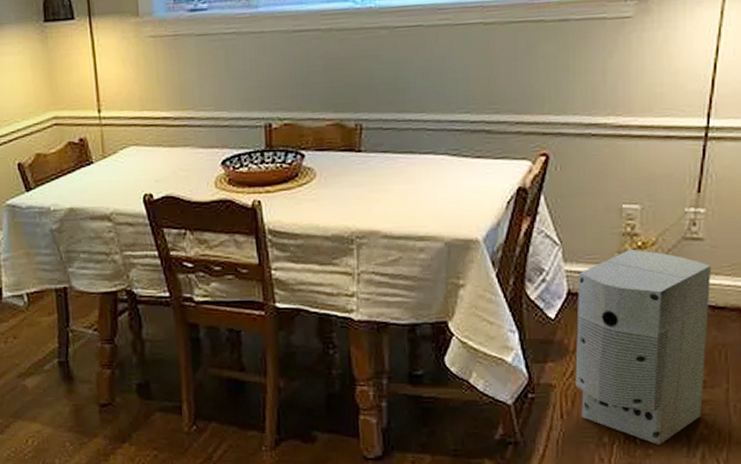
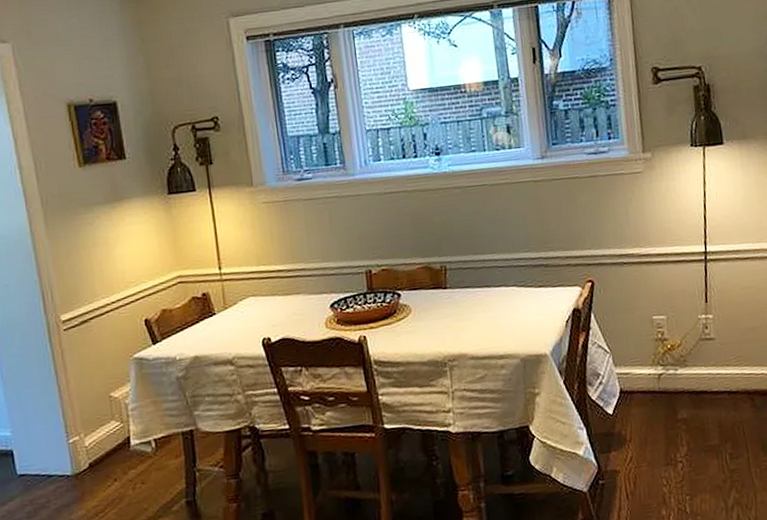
air purifier: present [575,249,711,445] -> none [627,351,732,512]

